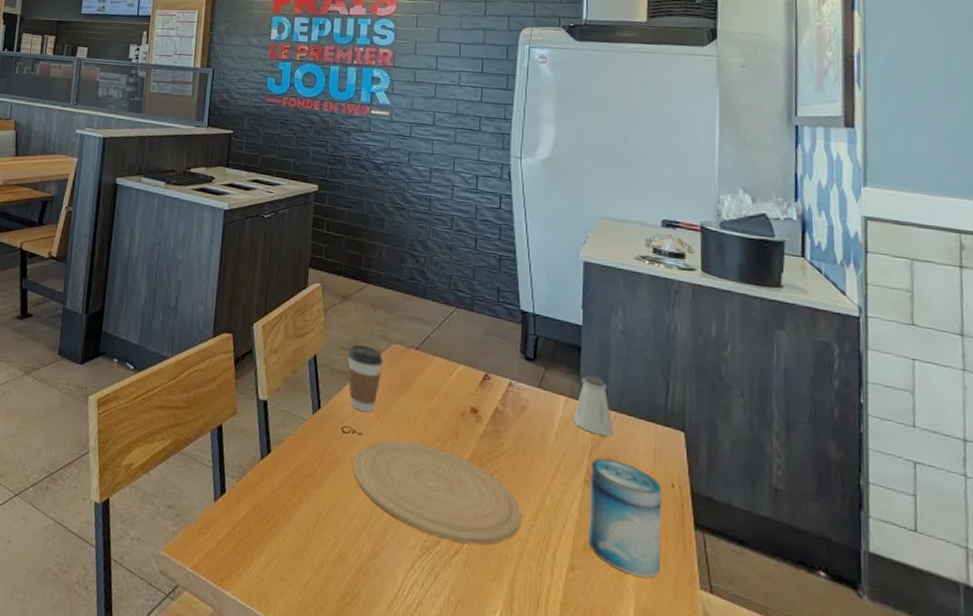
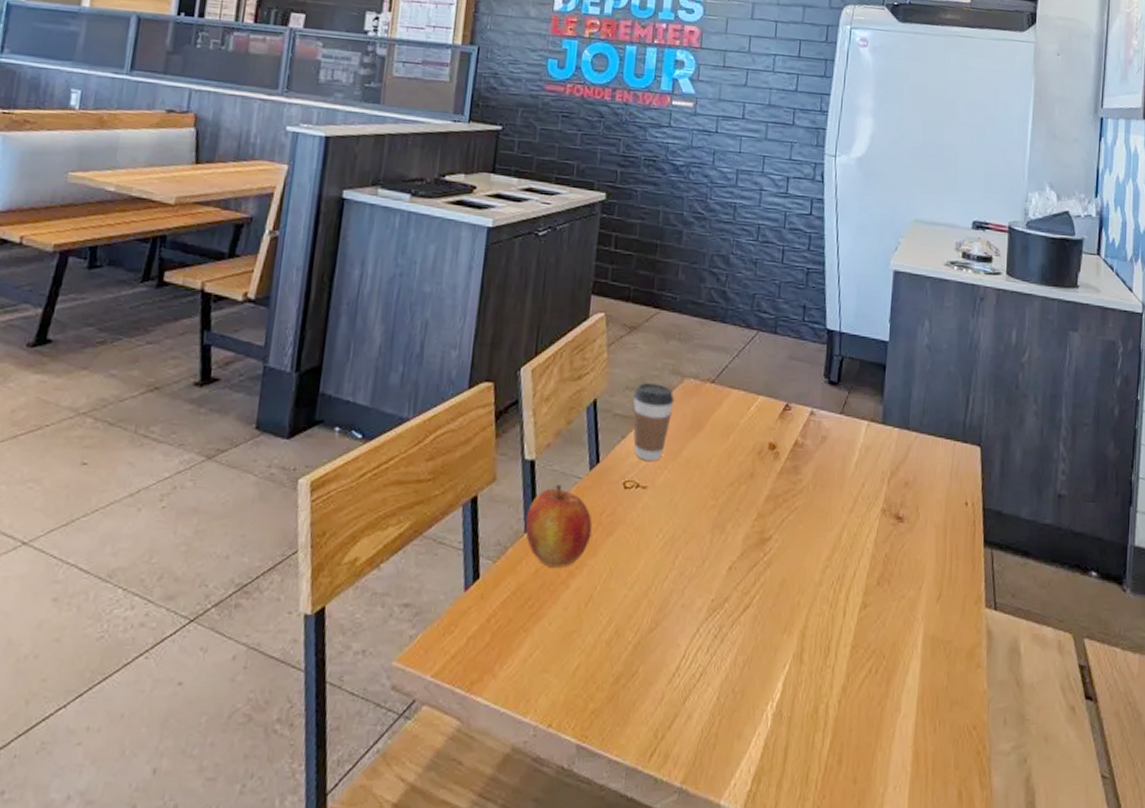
apple: none [261,423,317,494] -> present [525,484,592,568]
plate: present [353,440,521,545] -> none [635,489,816,596]
saltshaker: present [572,375,613,436] -> none [873,396,913,459]
beverage can: present [589,458,662,578] -> none [882,484,956,604]

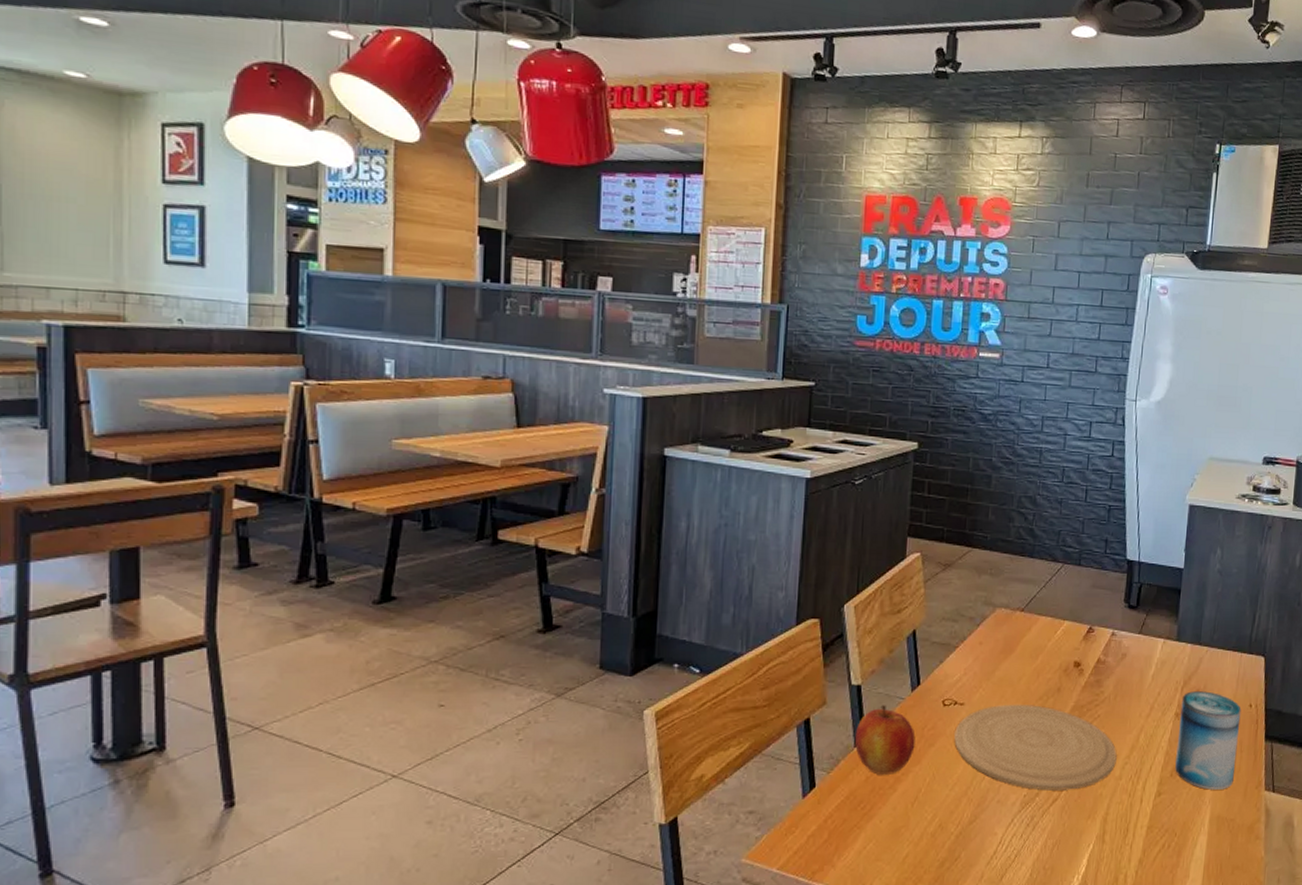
coffee cup: present [633,383,675,461] -> none [949,614,988,681]
plate: none [635,489,816,596] -> present [954,704,1117,791]
beverage can: none [882,484,956,604] -> present [1175,691,1241,790]

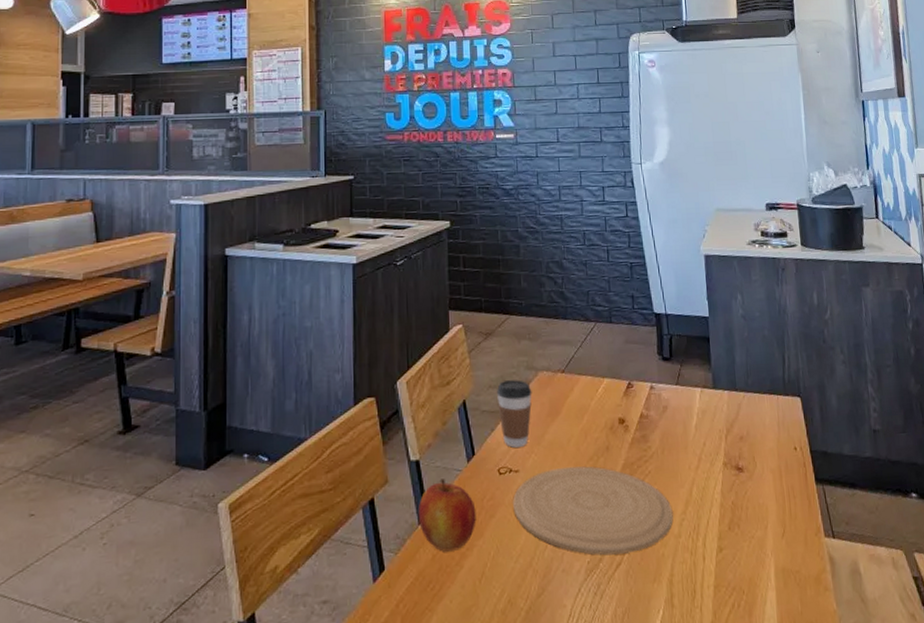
coffee cup: none [949,614,988,681] -> present [496,380,532,448]
beverage can: present [1175,691,1241,790] -> none [727,437,792,541]

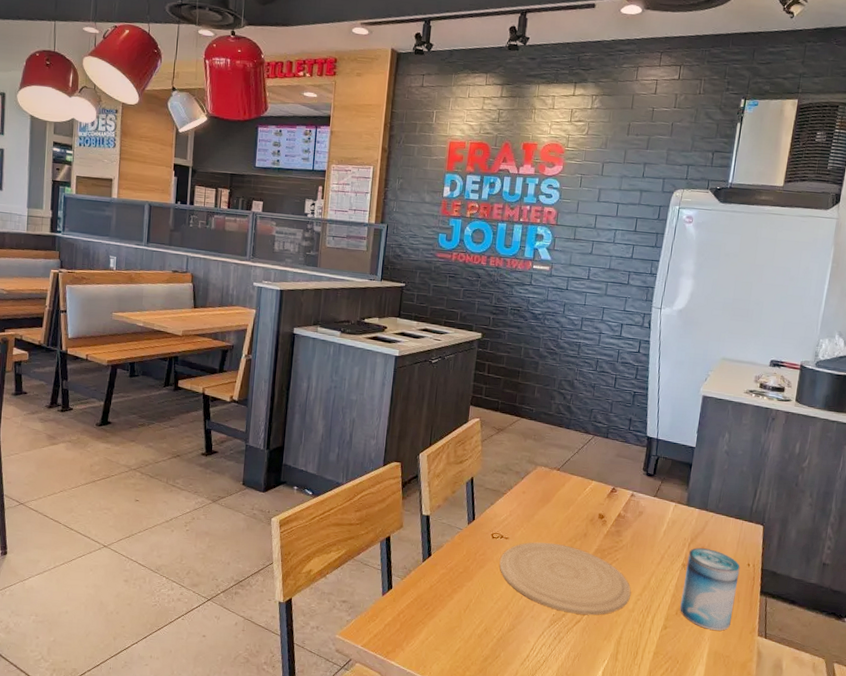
apple: present [418,478,476,552] -> none [423,532,470,586]
coffee cup: present [496,380,532,448] -> none [499,468,530,521]
beverage can: none [727,437,792,541] -> present [680,548,740,631]

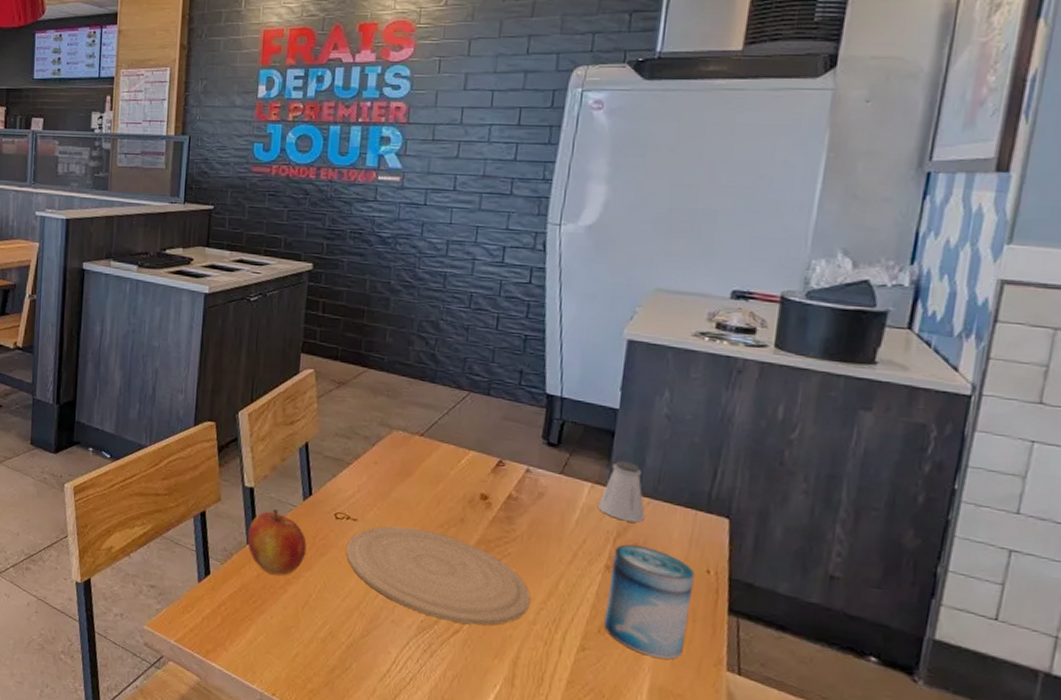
apple: none [423,532,470,586] -> present [247,509,307,576]
saltshaker: none [678,486,710,531] -> present [597,461,645,523]

